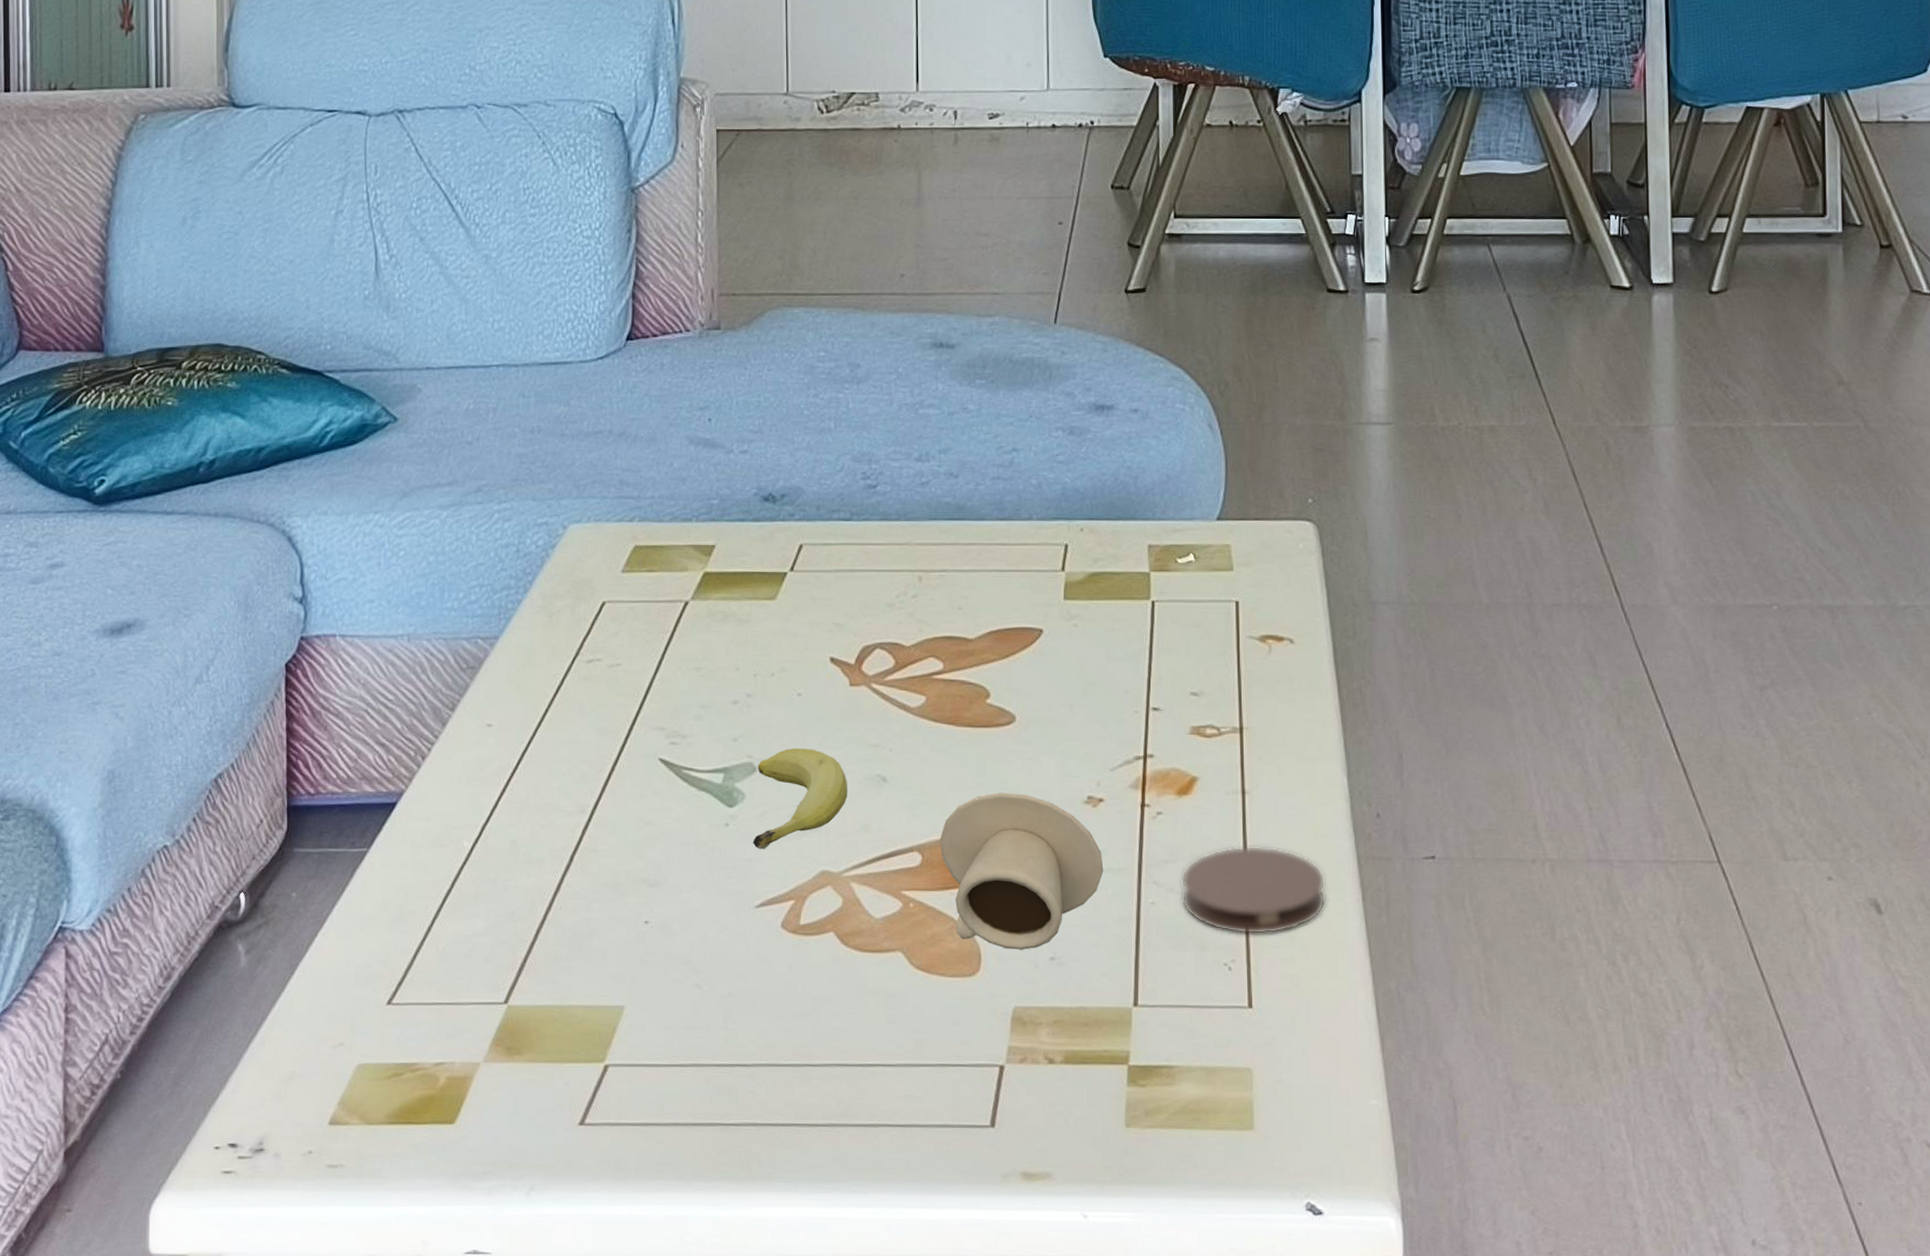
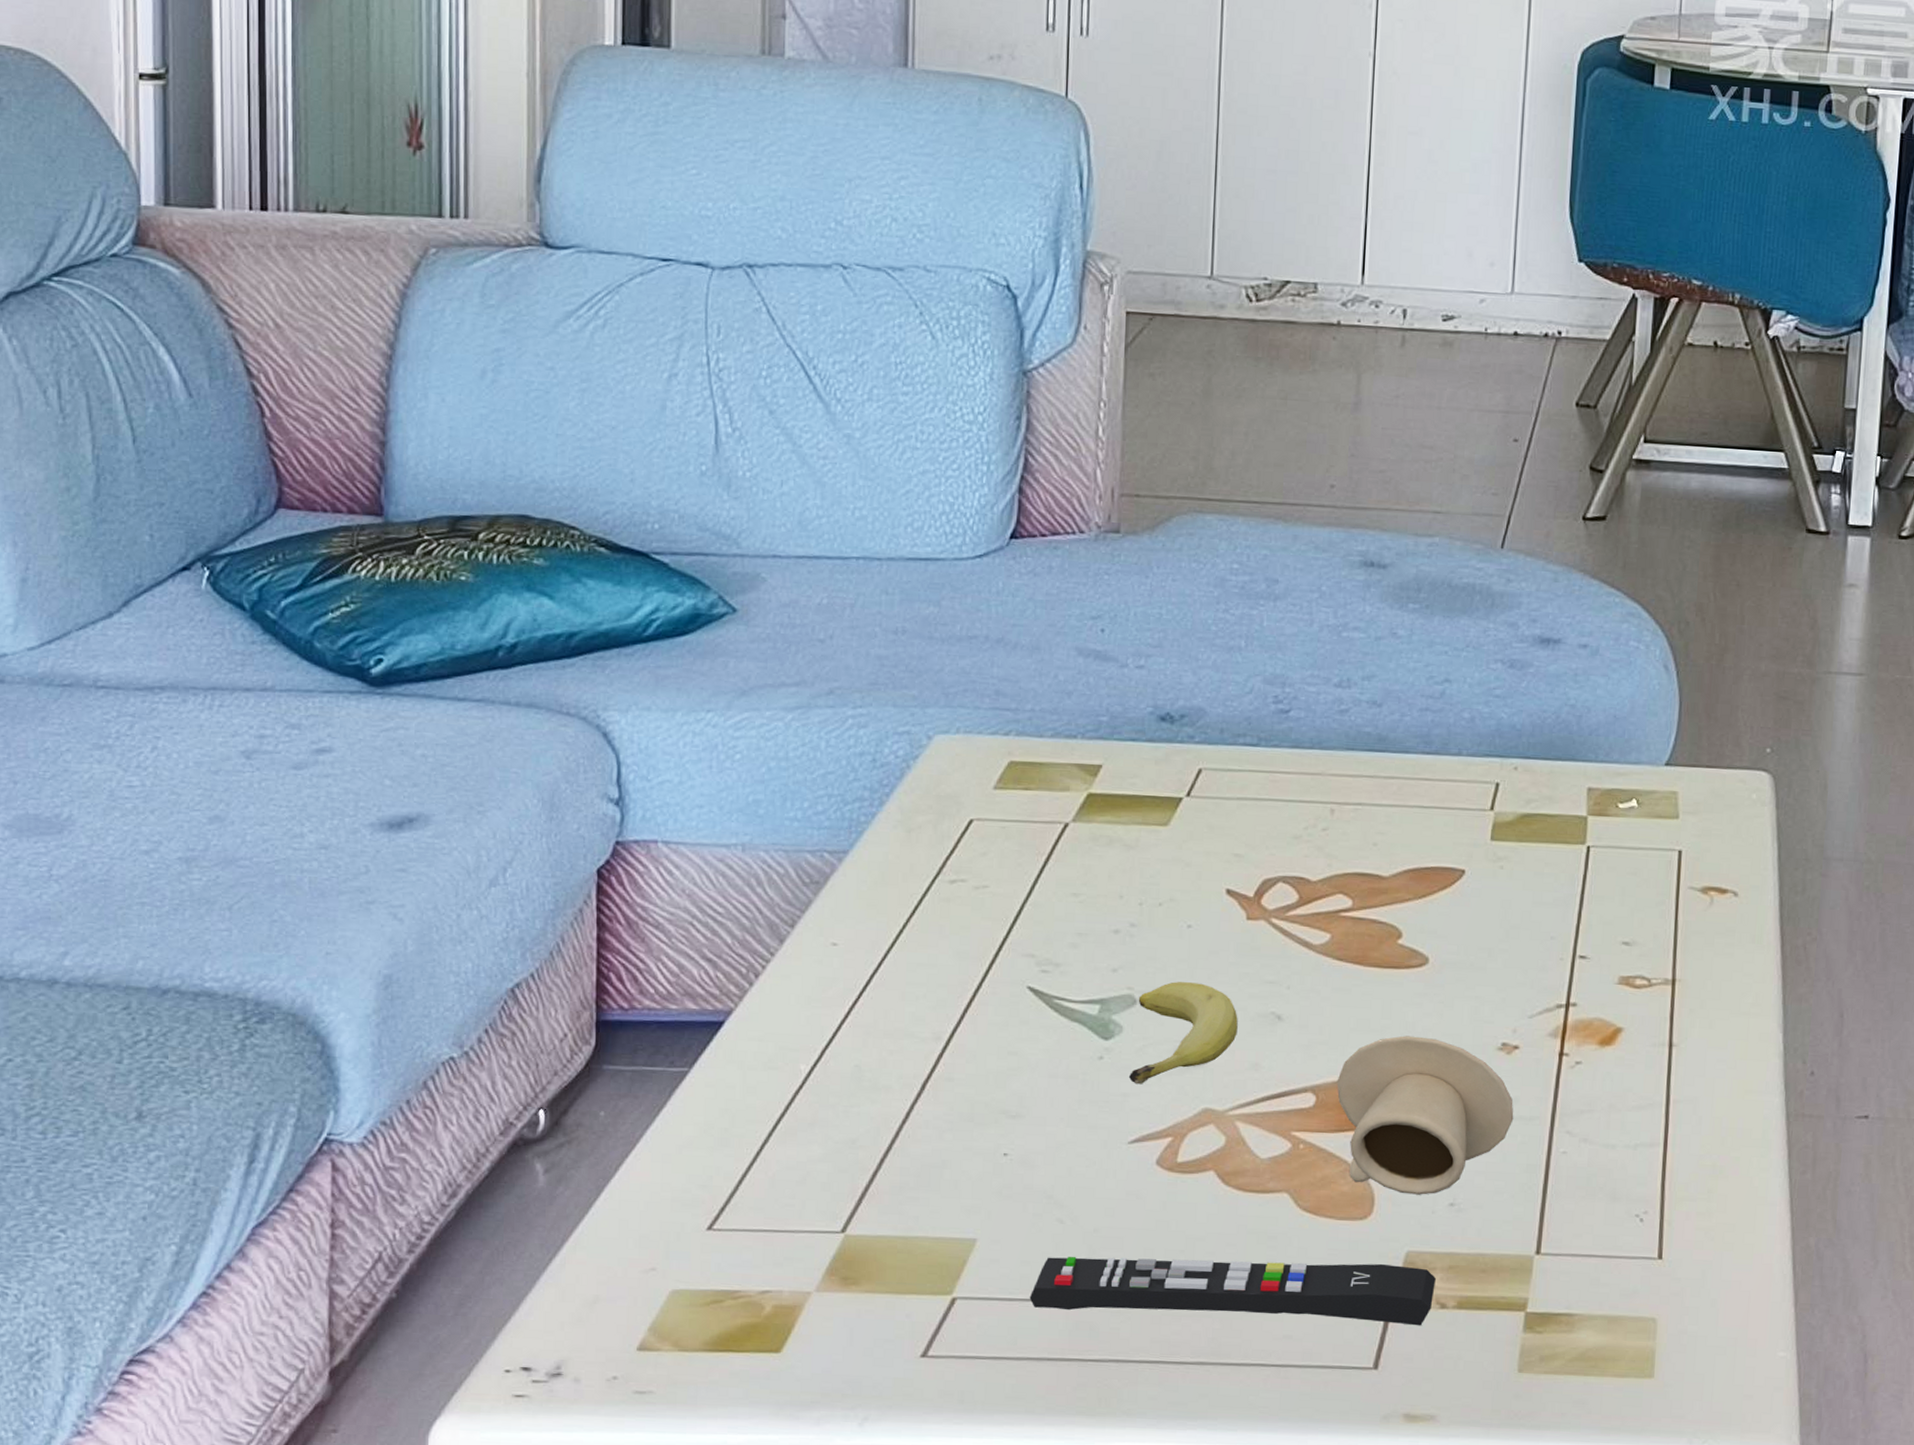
remote control: none [673,1020,1043,1082] -> present [1029,1256,1436,1326]
coaster: present [1180,845,1326,935] -> none [1596,1098,1751,1188]

